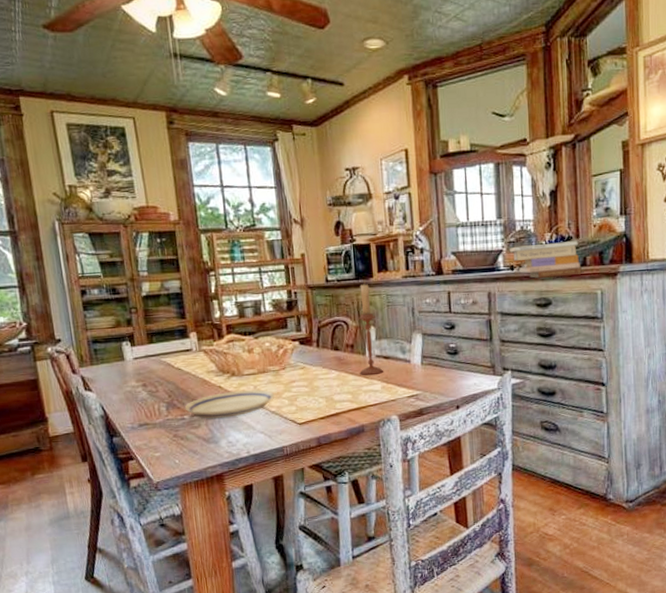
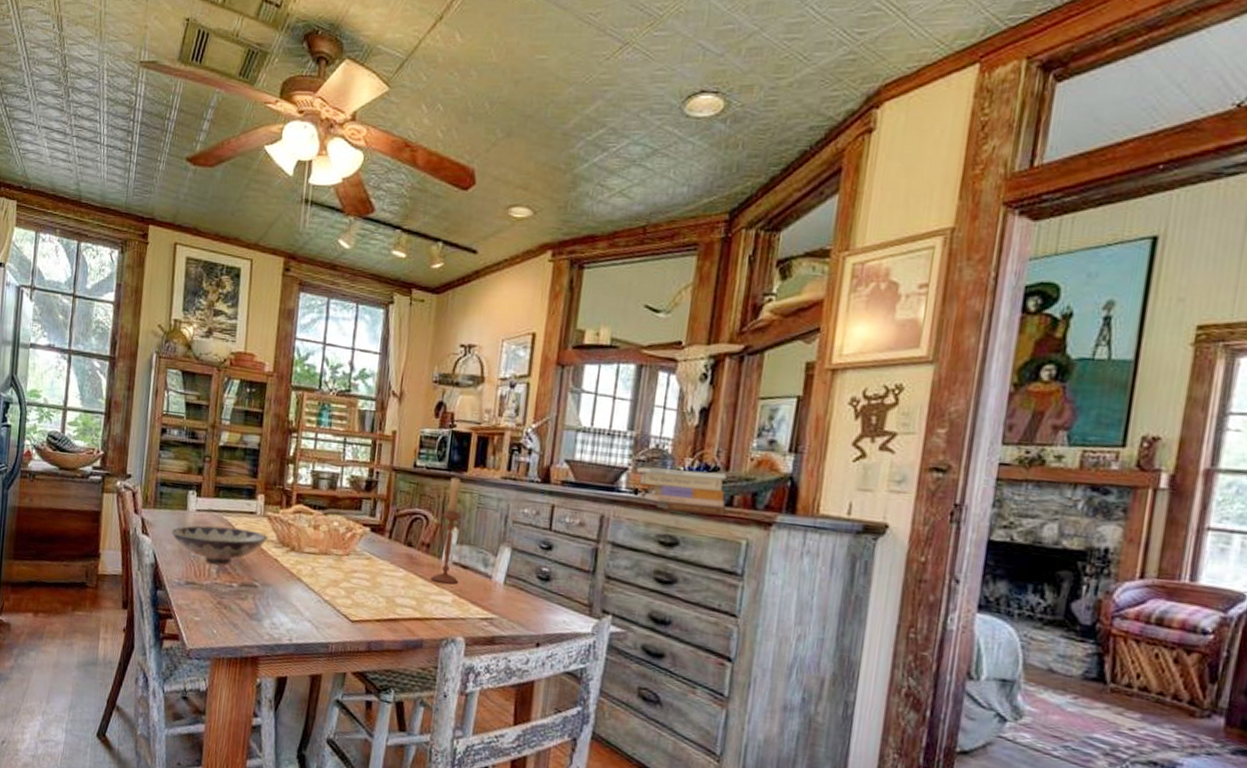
bowl: none [114,366,208,404] -> present [171,526,268,565]
plate: present [184,390,274,419] -> none [235,567,331,597]

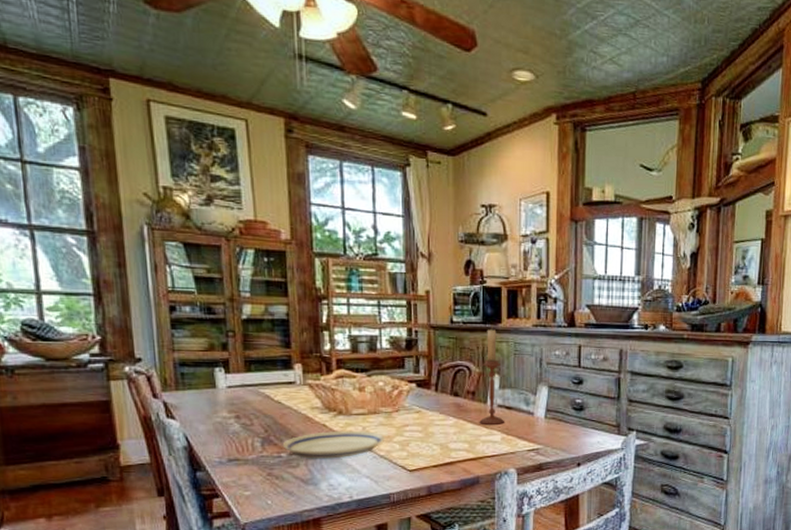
bowl: present [171,526,268,565] -> none [202,399,312,439]
plate: none [235,567,331,597] -> present [282,430,384,459]
books: present [636,466,727,516] -> none [645,305,715,341]

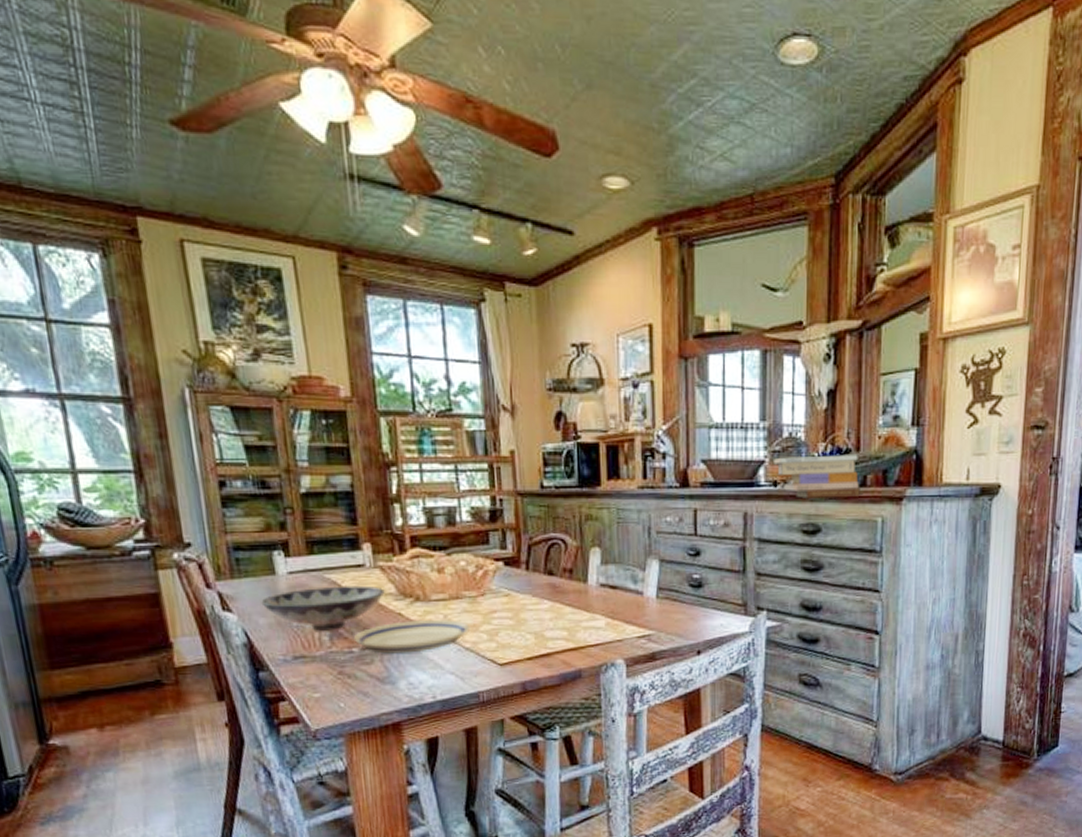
bowl: none [202,399,312,439] -> present [261,585,385,632]
candlestick: present [479,327,505,426] -> none [579,491,610,609]
books: none [645,305,715,341] -> present [772,455,860,499]

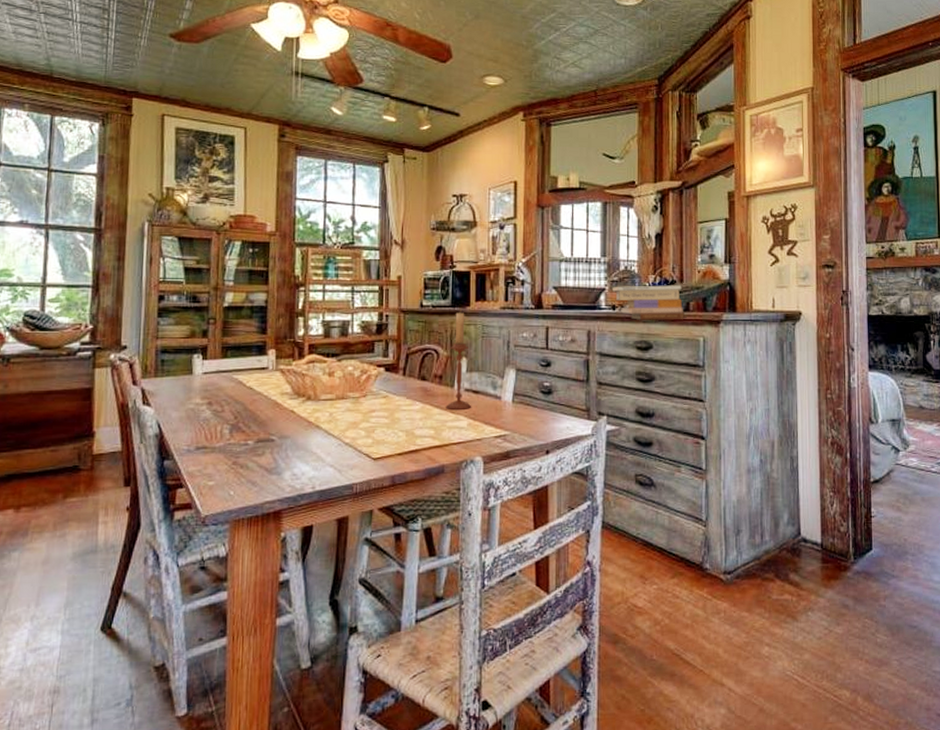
bowl: present [261,585,385,632] -> none [176,385,282,426]
plate: present [353,619,469,654] -> none [250,416,350,447]
candlestick: none [579,491,610,609] -> present [446,310,472,411]

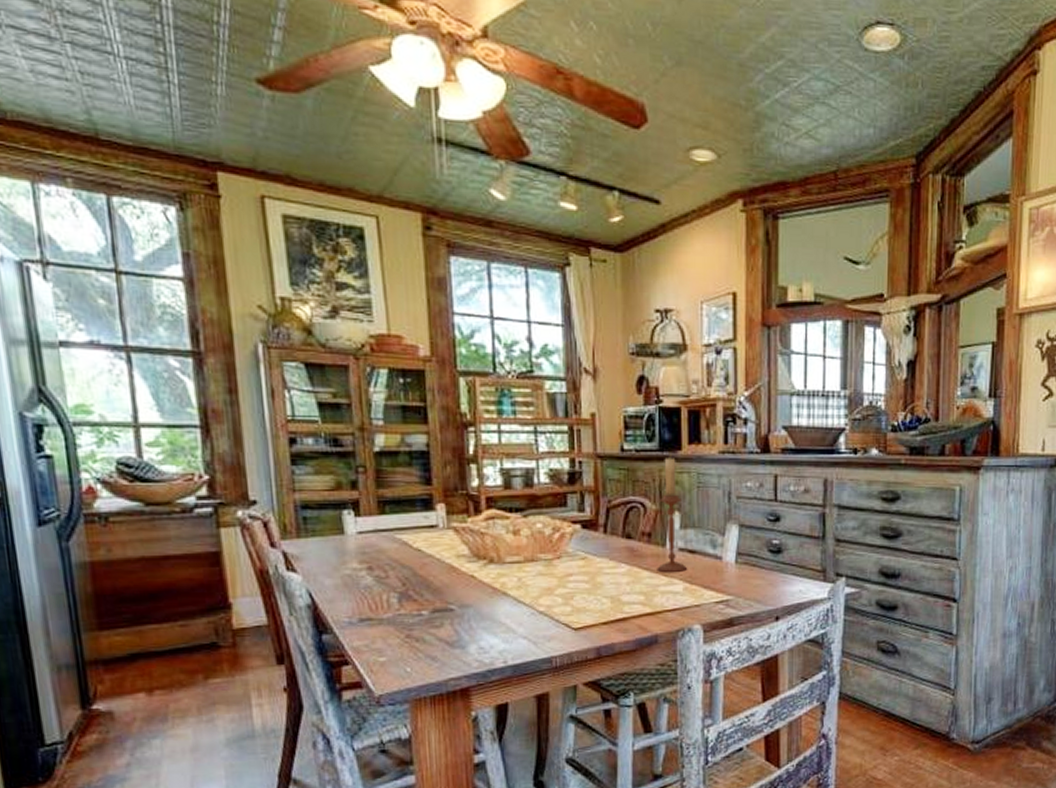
books: present [611,285,684,320] -> none [853,424,939,466]

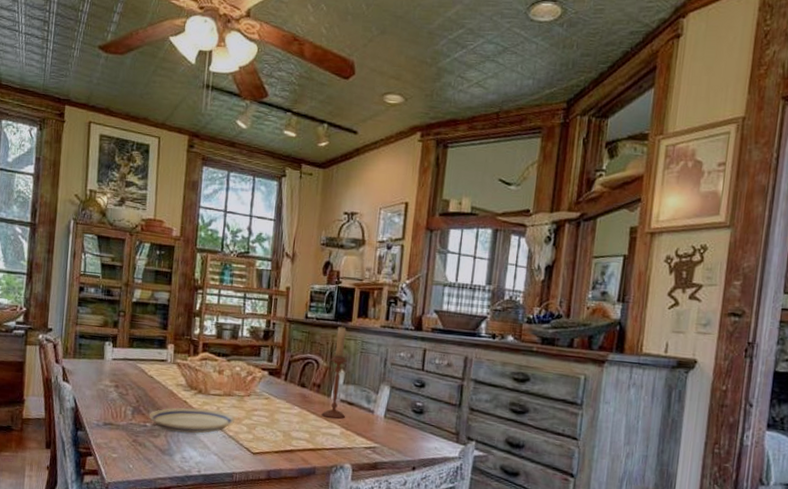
plate: none [423,582,544,617] -> present [148,407,235,434]

